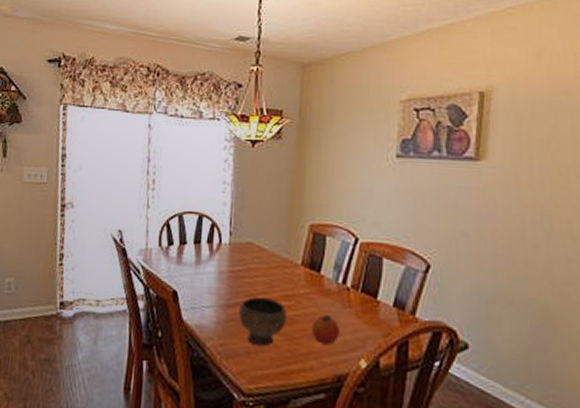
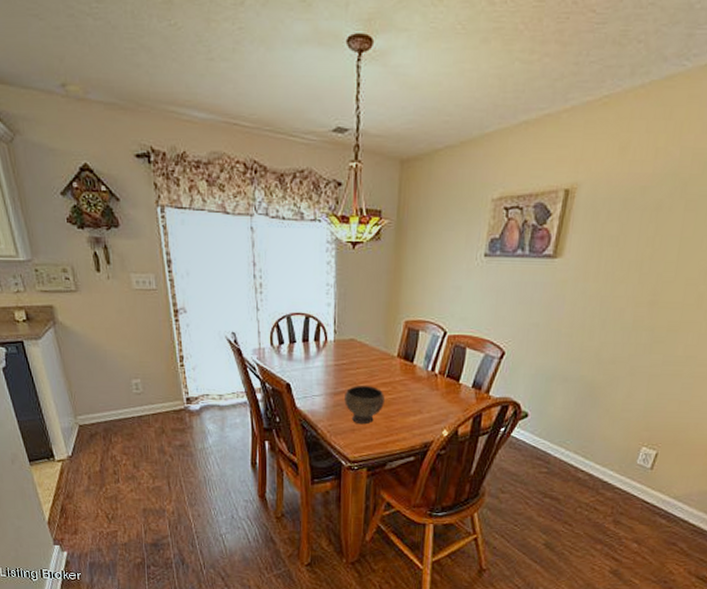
fruit: present [311,315,340,345] -> none [404,397,428,420]

